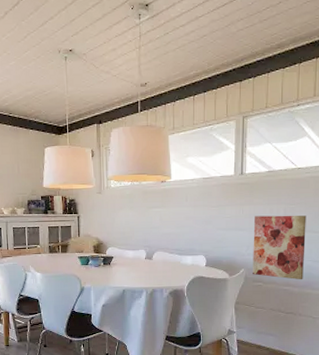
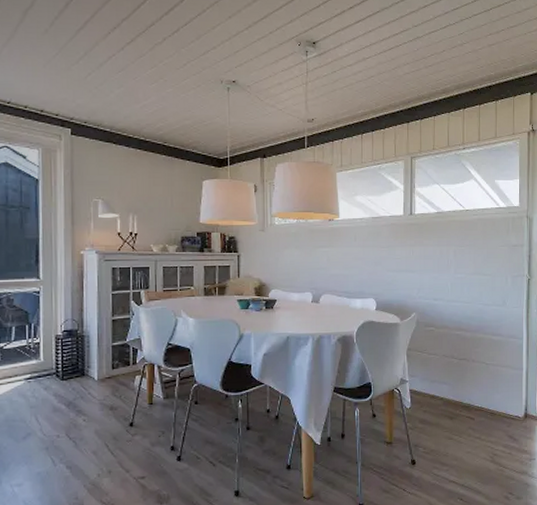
wall art: present [253,215,306,280] -> none [424,257,476,325]

